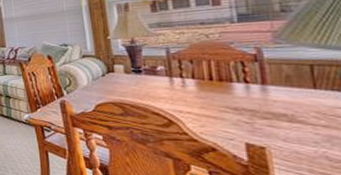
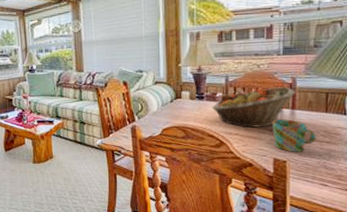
fruit basket: none [153,58,264,106] -> present [212,87,295,128]
mug: none [236,96,306,137] -> present [272,119,316,152]

